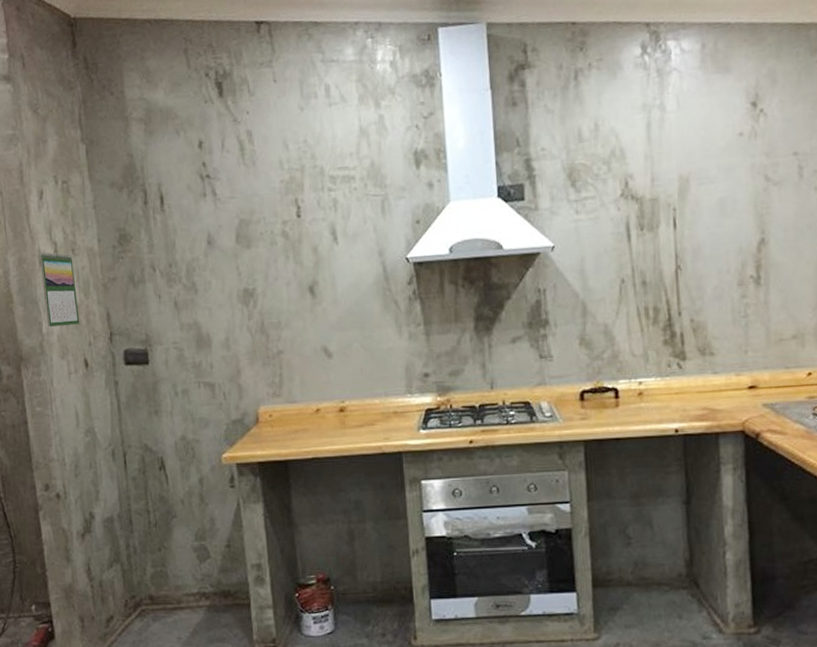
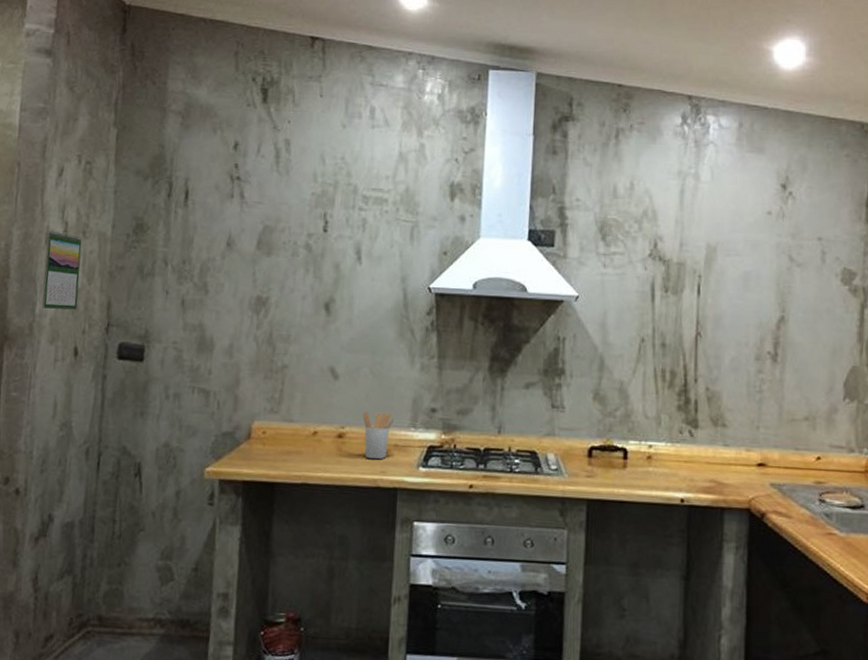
utensil holder: none [360,383,391,428] -> present [363,411,395,460]

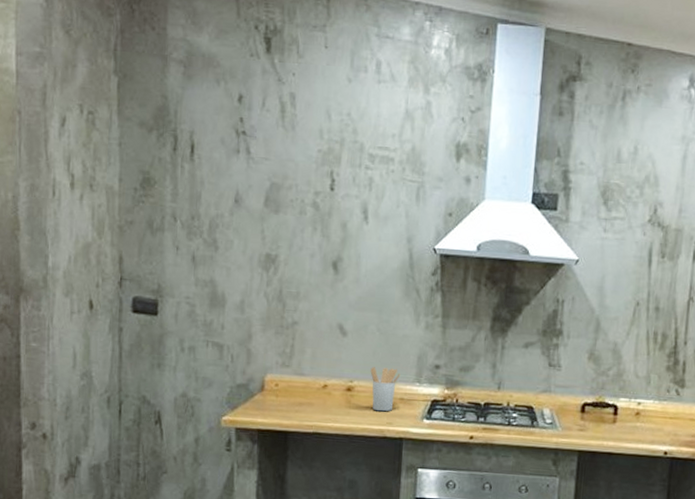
calendar: present [42,230,82,310] -> none [53,182,90,264]

